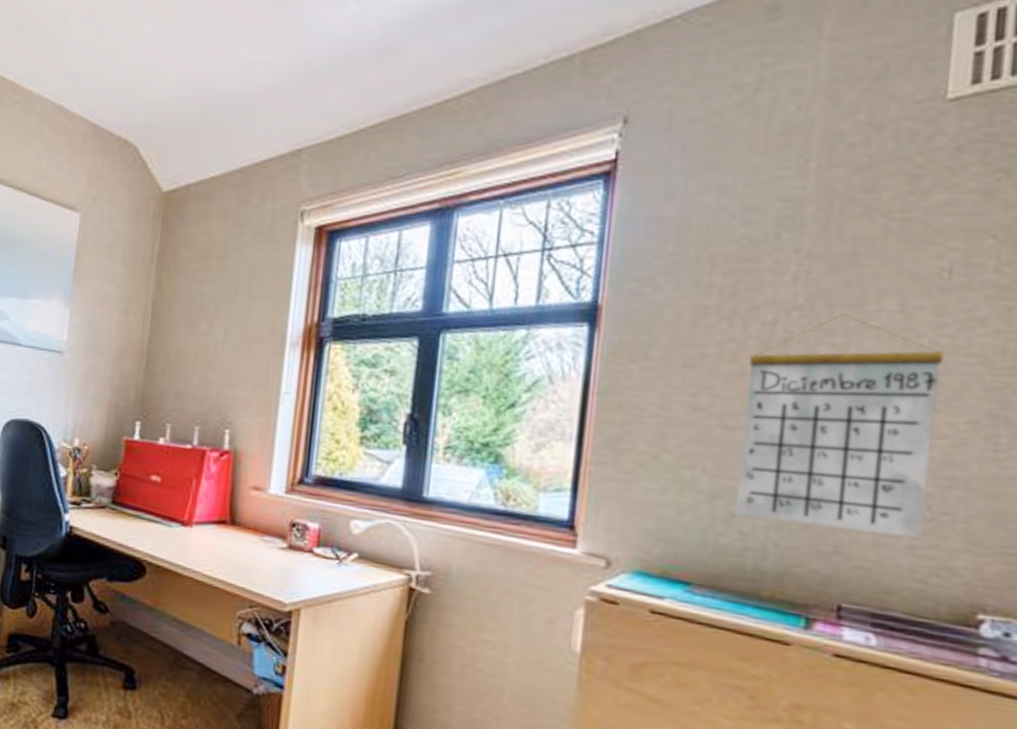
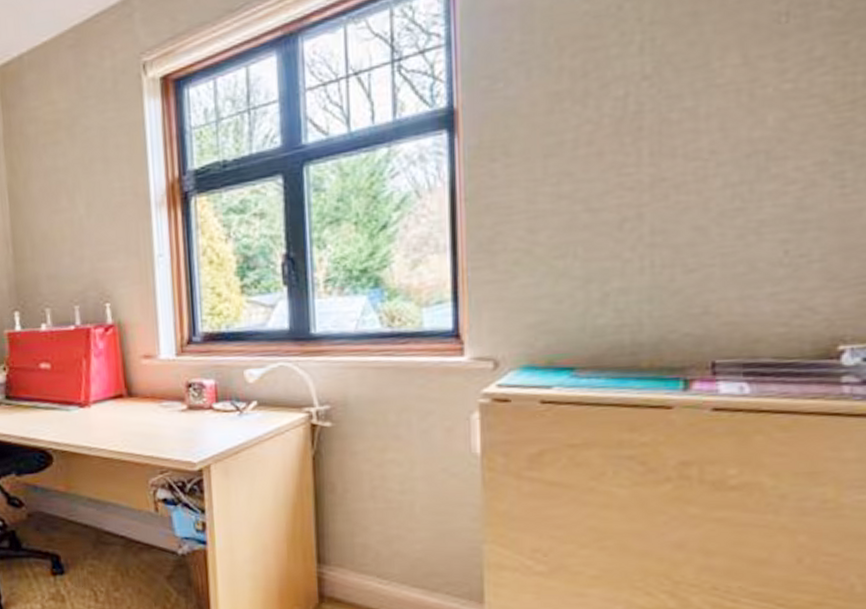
calendar: present [735,314,945,539] -> none [606,76,788,295]

